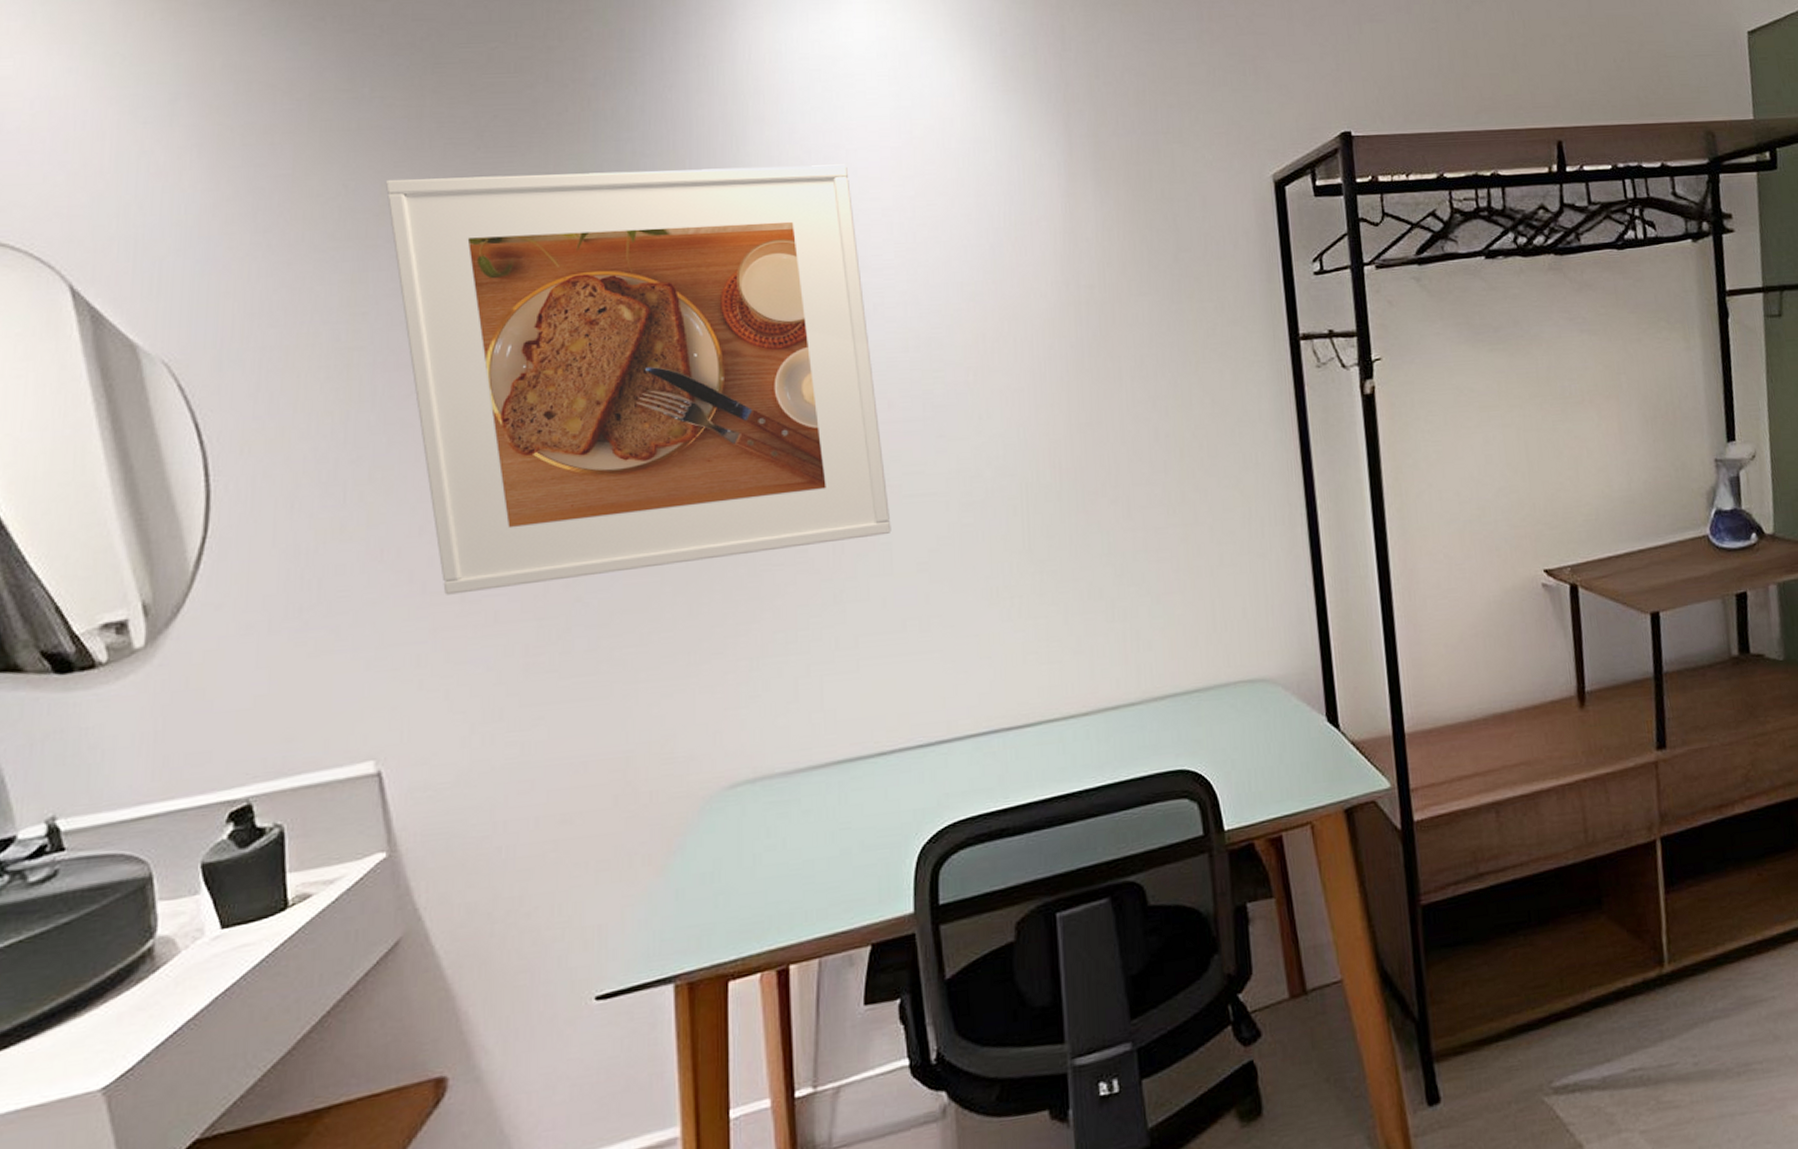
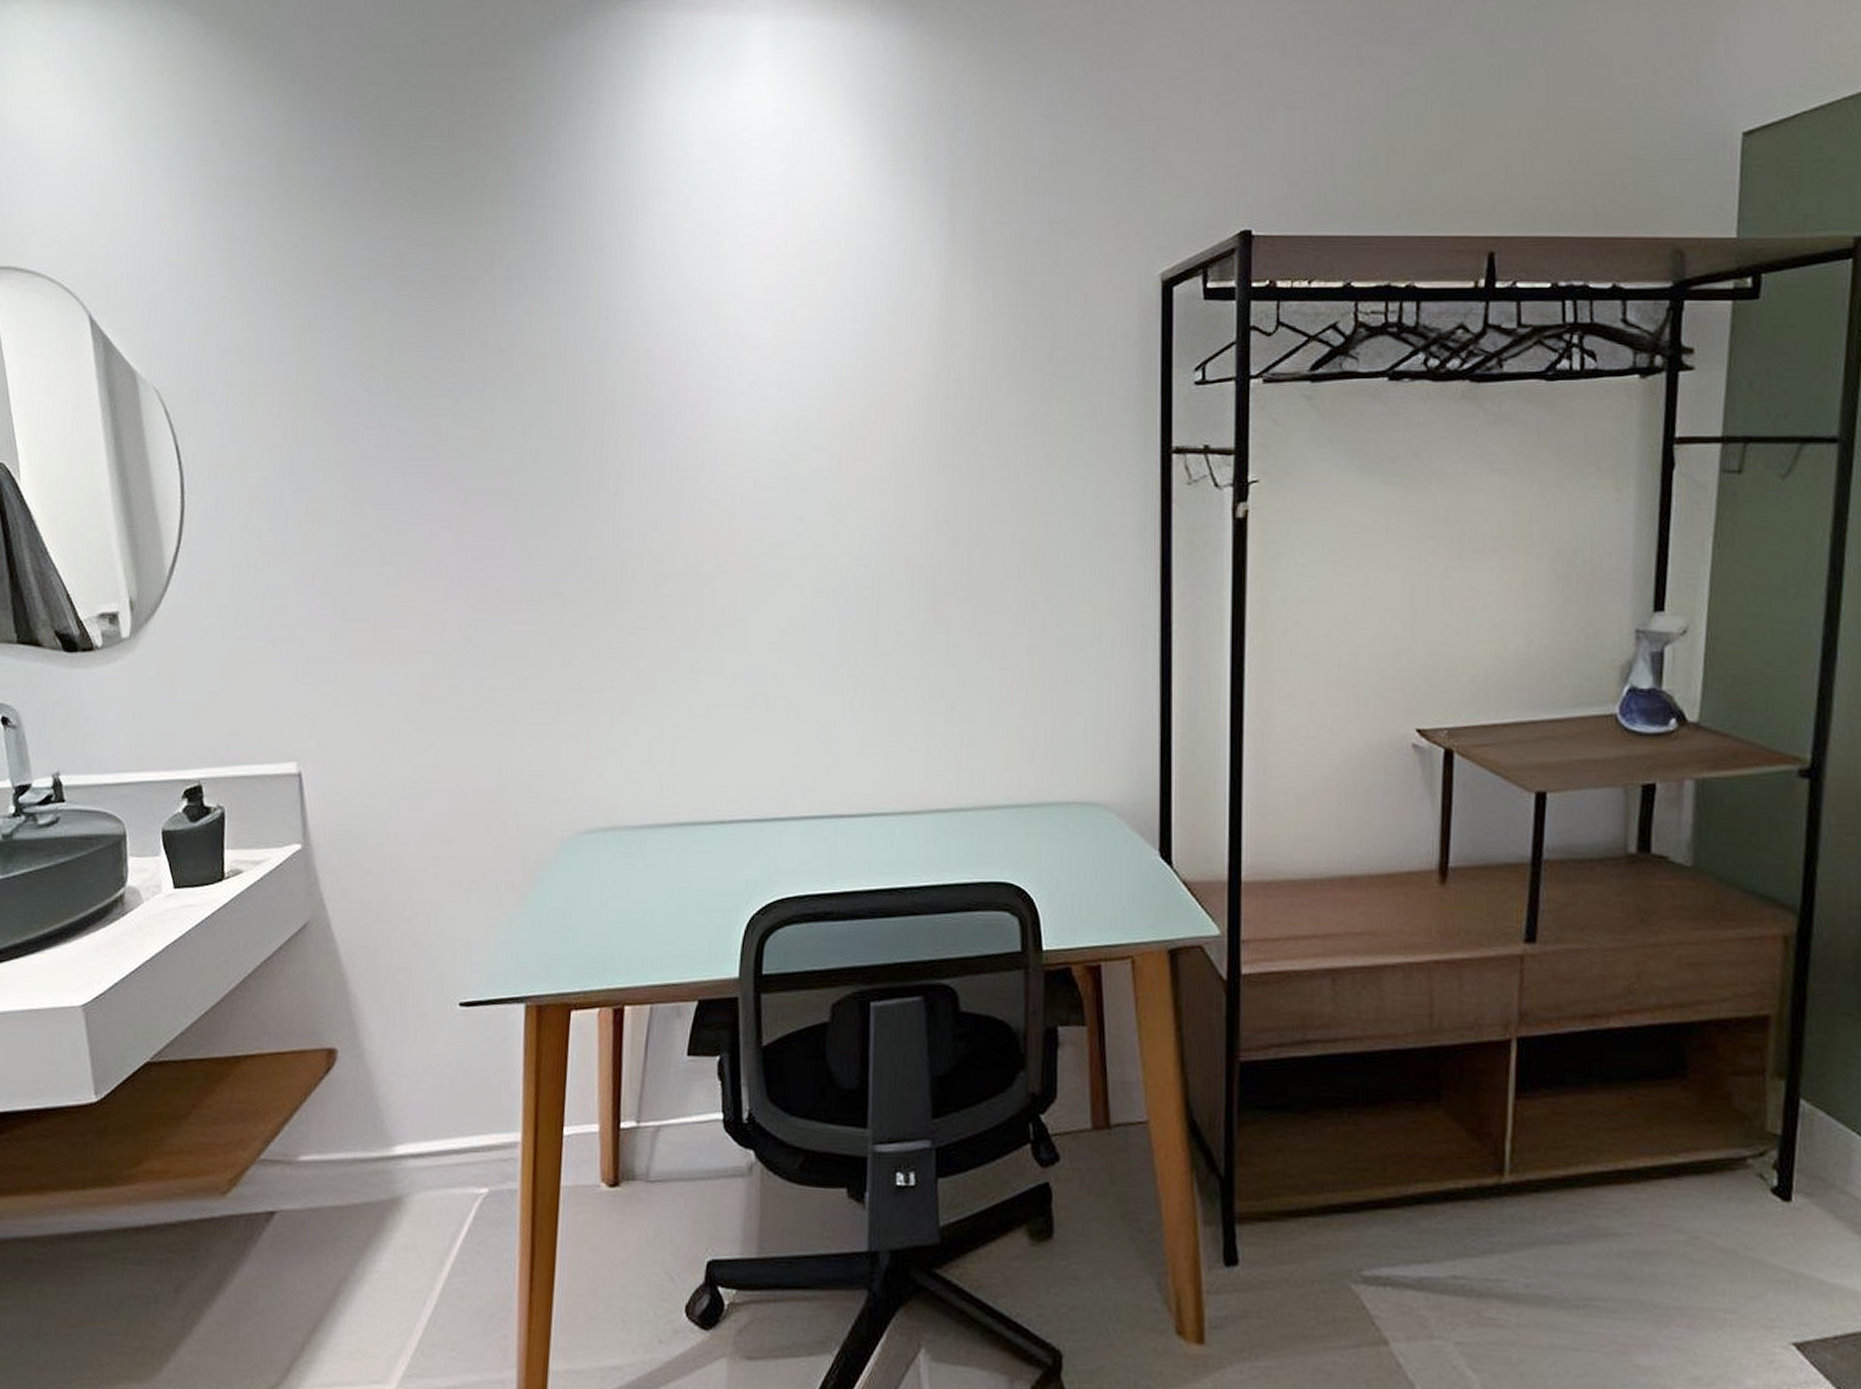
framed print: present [385,164,892,595] -> none [334,234,748,622]

